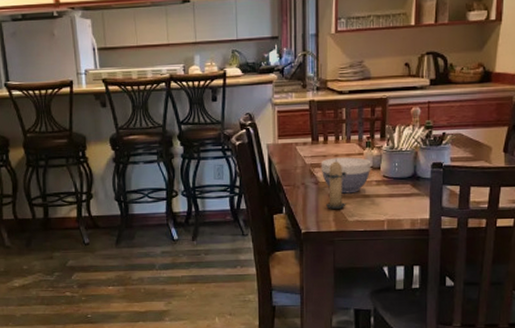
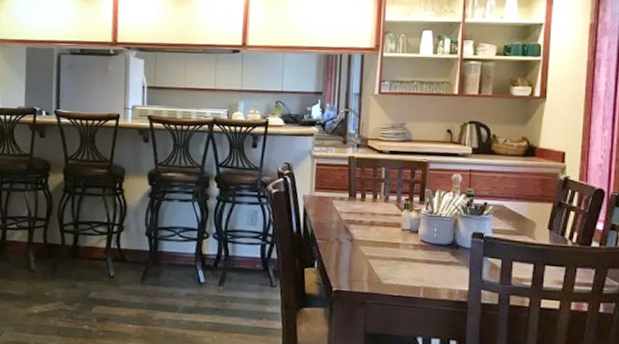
bowl: present [320,157,371,194] -> none [356,216,409,255]
candle: present [324,158,347,209] -> none [360,216,384,270]

